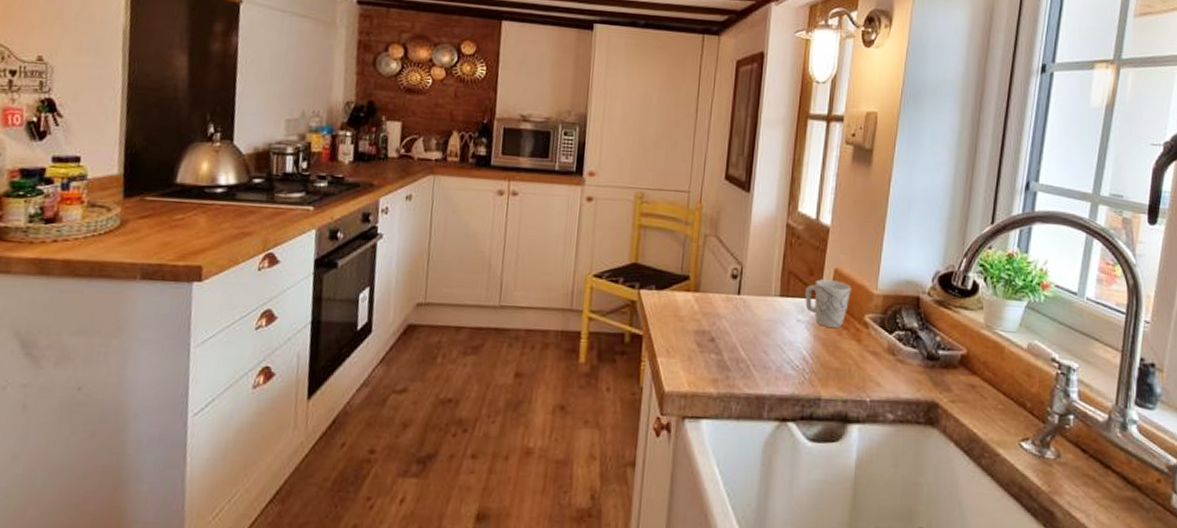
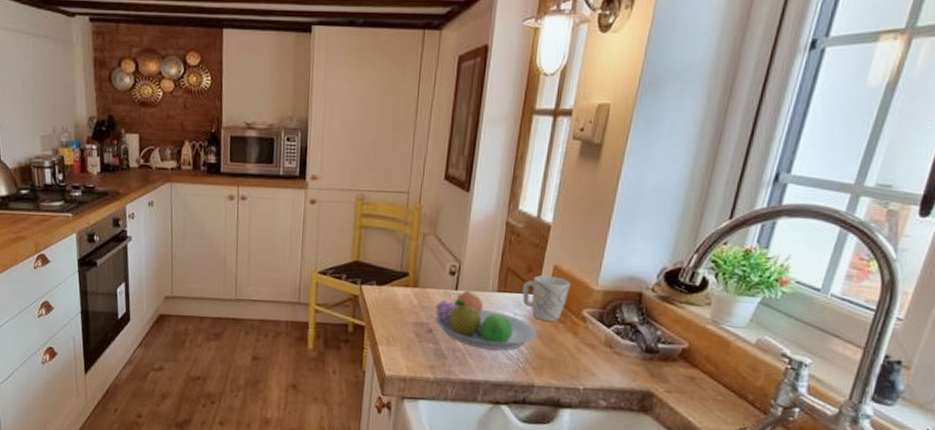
fruit bowl: none [717,296,821,360] -> present [435,291,537,350]

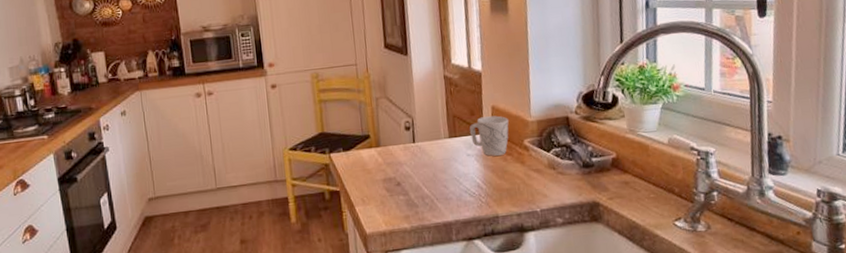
fruit bowl: present [435,291,537,350] -> none [398,142,490,192]

